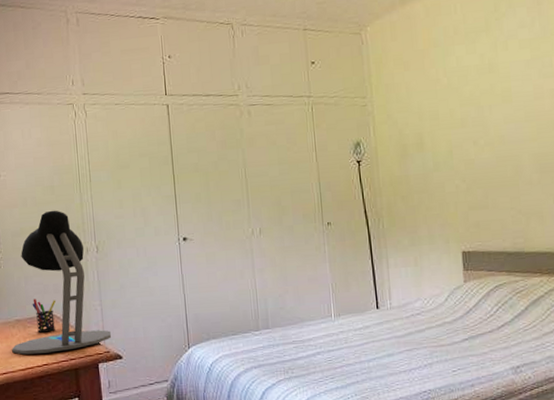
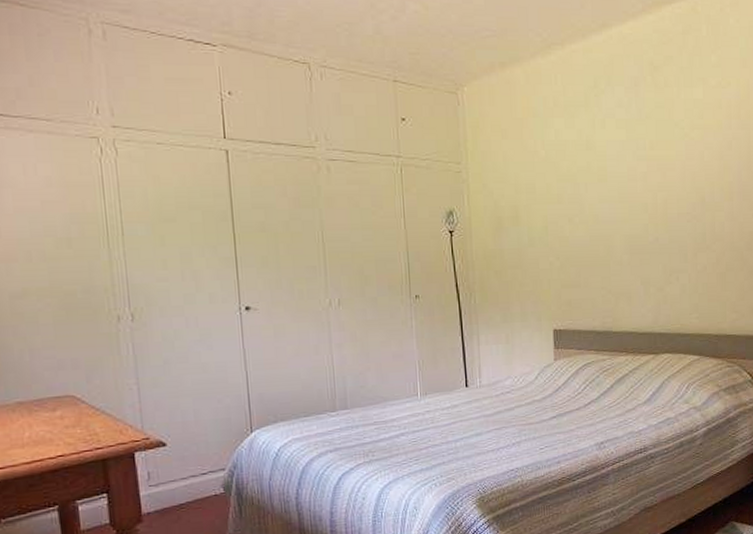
desk lamp: present [12,210,111,355] -> none [11,267,151,445]
pen holder: present [32,299,57,333] -> none [40,376,76,418]

